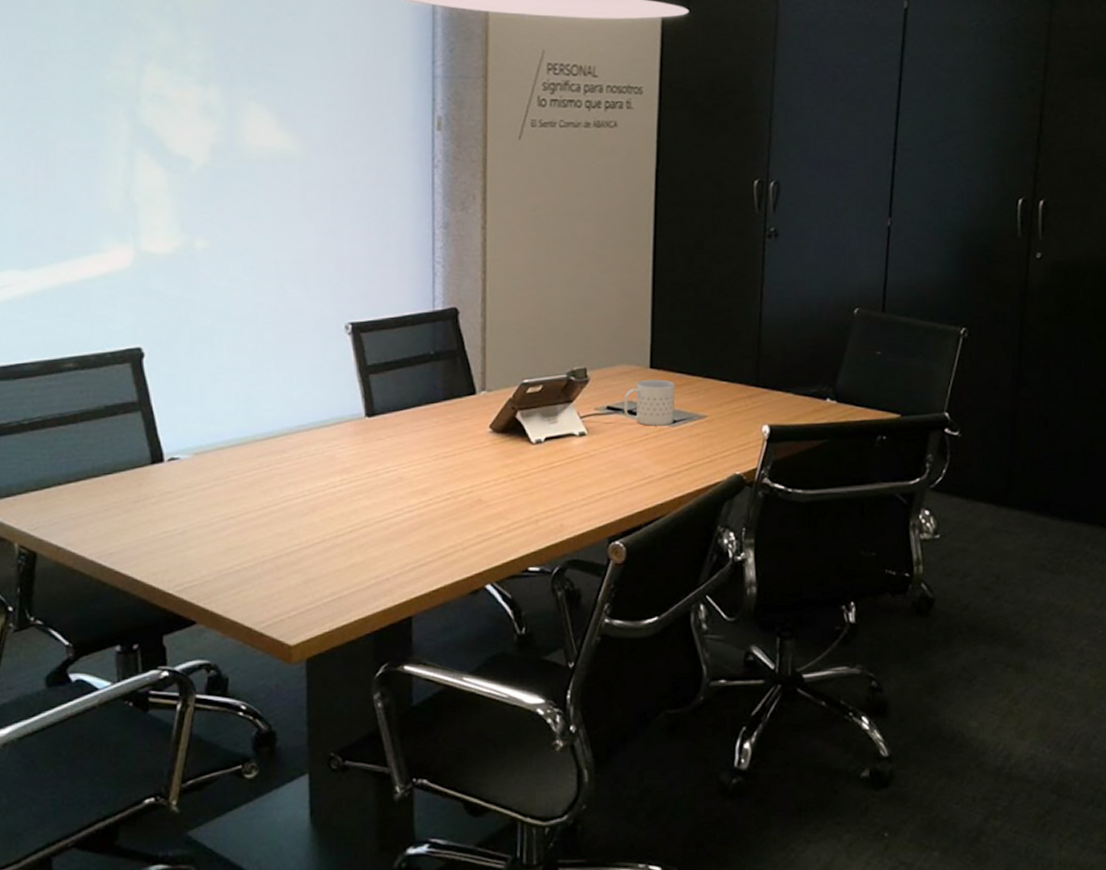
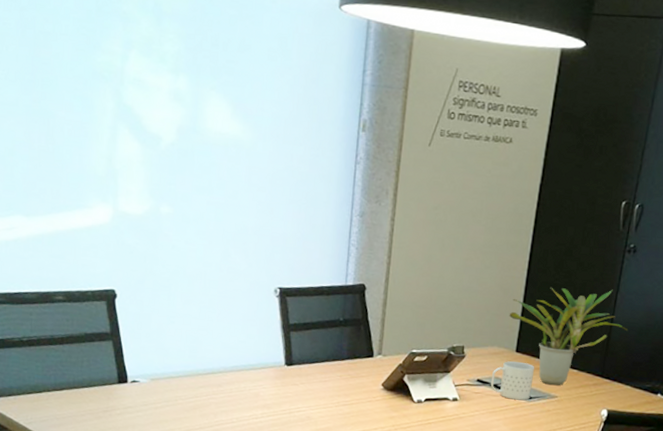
potted plant: none [636,282,780,402] -> present [509,288,628,385]

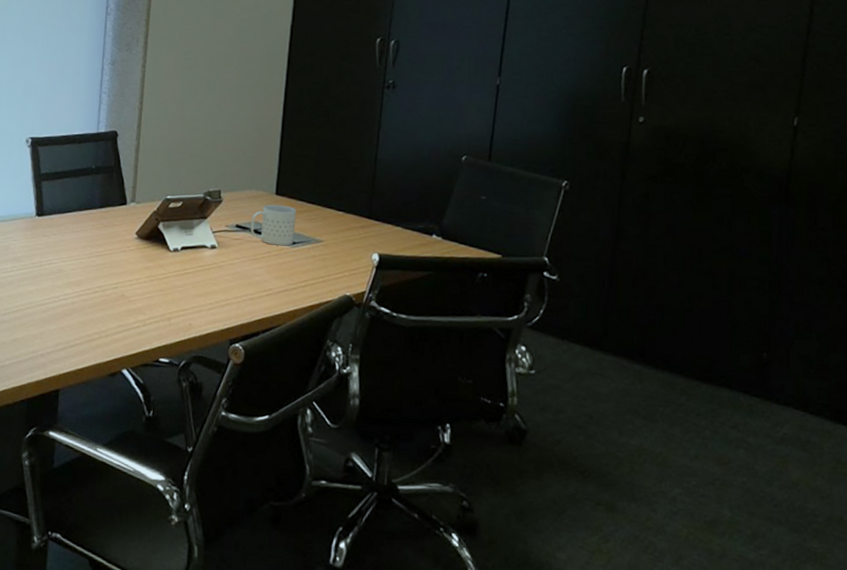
potted plant: present [509,288,628,385] -> none [266,126,393,229]

